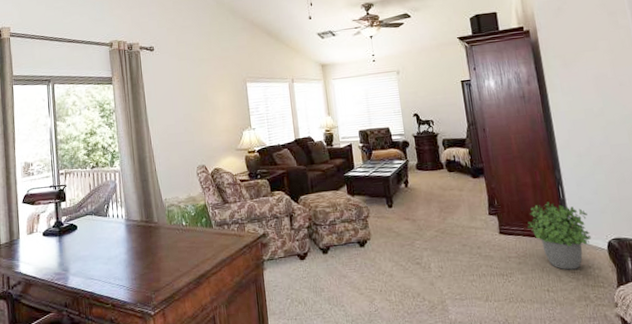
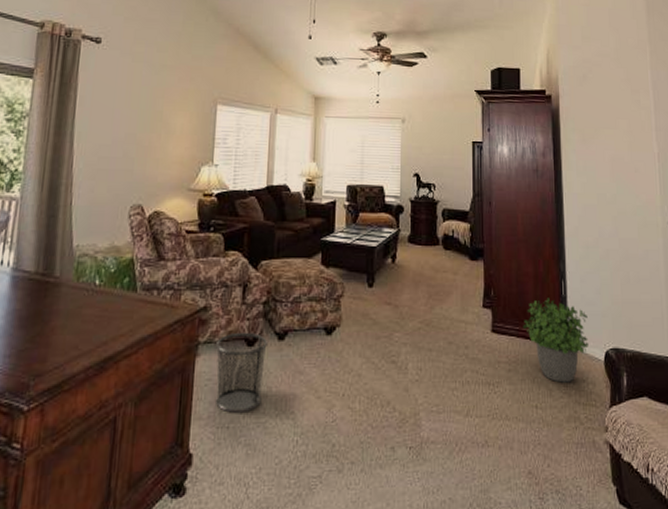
waste bin: none [276,249,318,309] -> present [215,332,267,413]

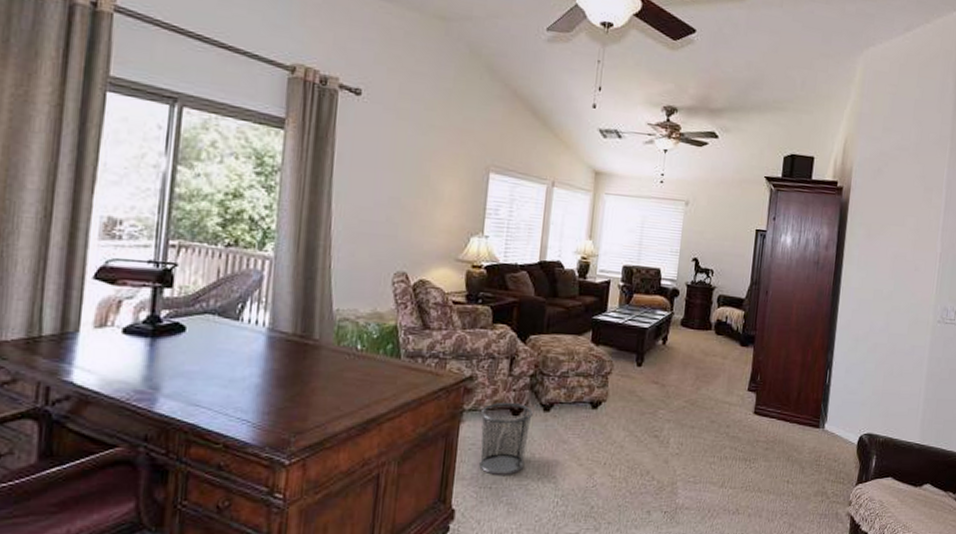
potted plant: present [523,297,589,383] -> none [784,385,848,462]

